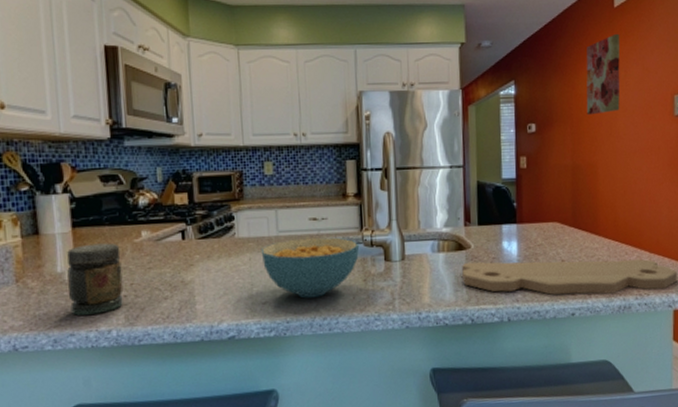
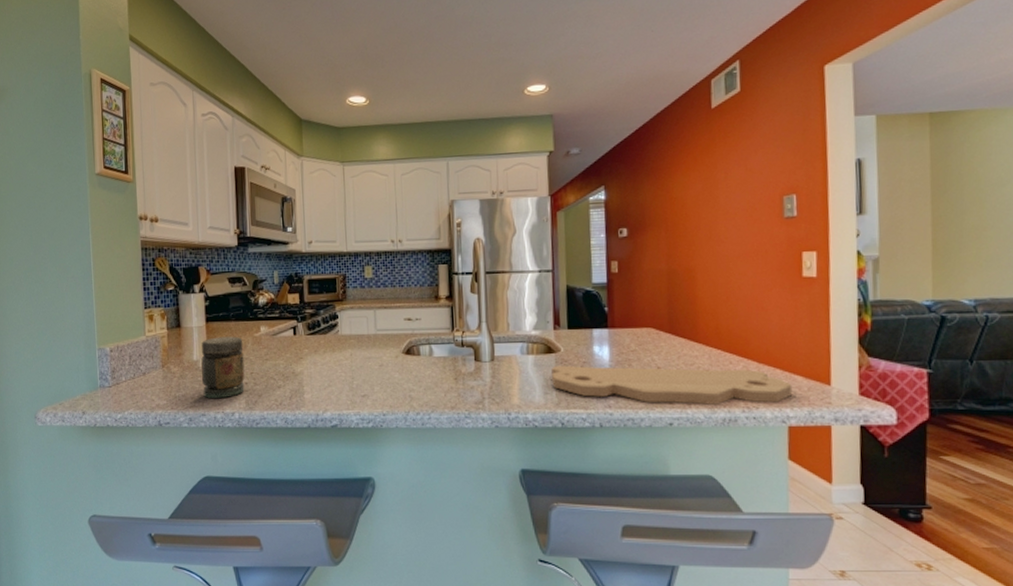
cereal bowl: present [260,237,360,298] -> none [360,336,451,393]
wall art: present [586,33,620,116] -> none [681,134,720,219]

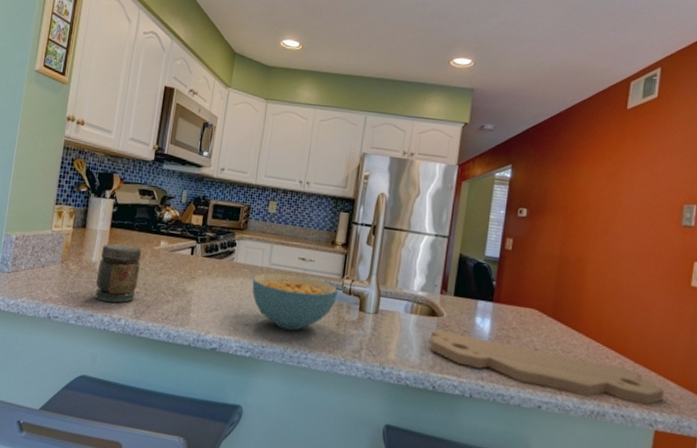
cereal bowl: none [360,336,451,393] -> present [252,273,339,331]

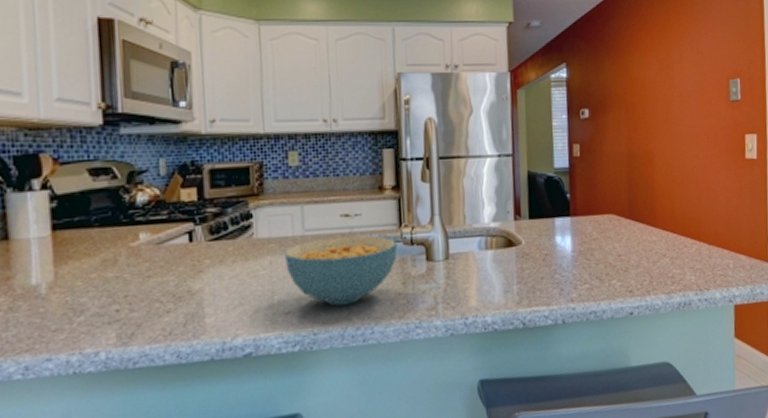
jar: present [95,243,142,303] -> none [44,247,116,337]
cutting board: present [430,329,665,405] -> none [512,252,738,293]

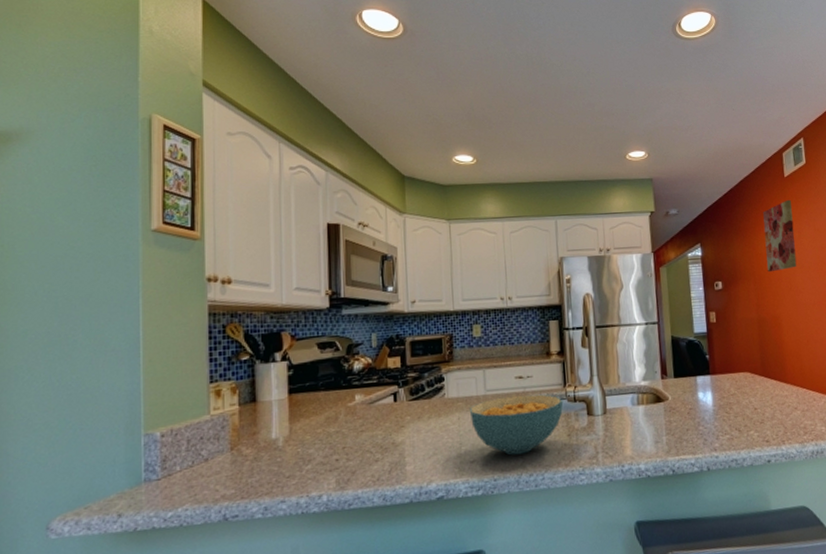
wall art: none [640,15,675,100] -> present [763,199,797,273]

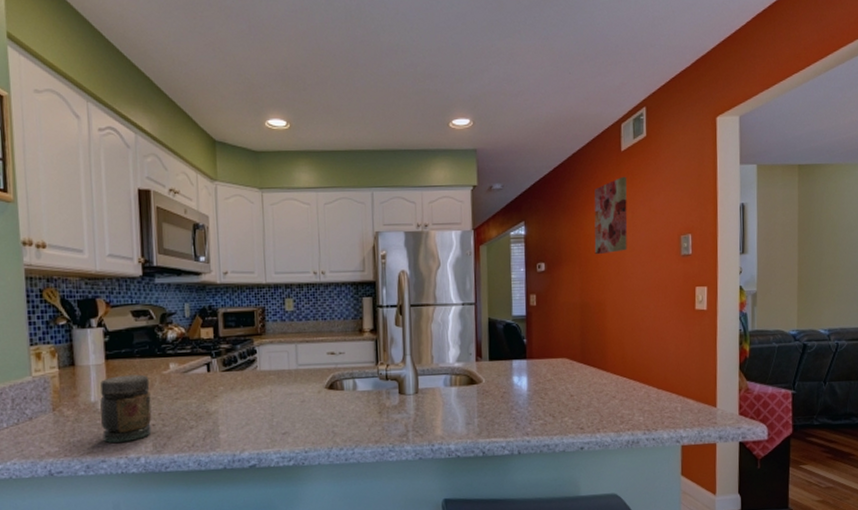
jar: none [282,407,336,482] -> present [100,374,152,444]
cereal bowl: present [469,394,564,455] -> none [281,370,375,429]

